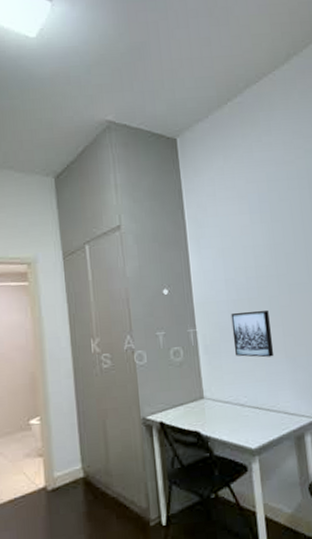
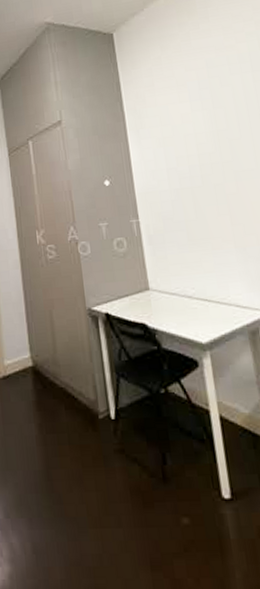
wall art: present [231,309,274,358] -> none [174,198,222,248]

